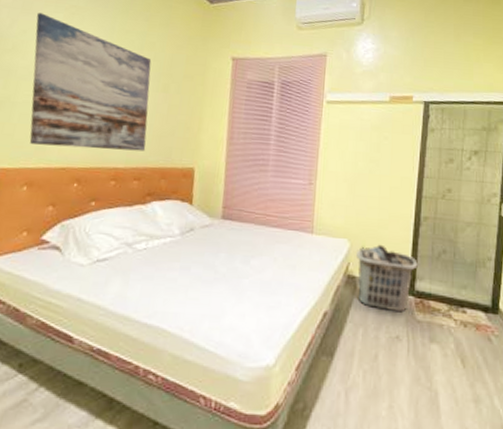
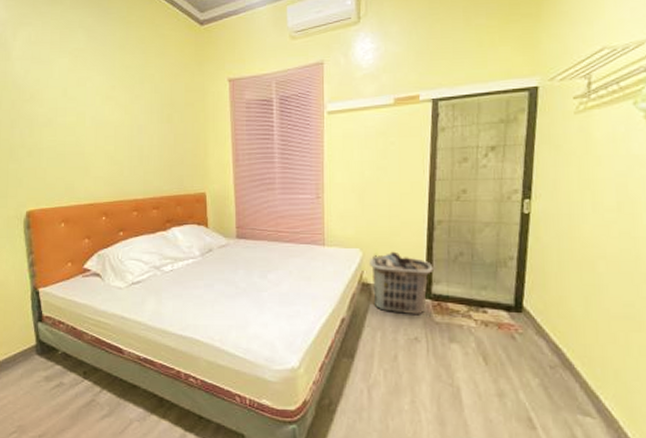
wall art: present [29,13,152,151] -> none [46,60,160,185]

